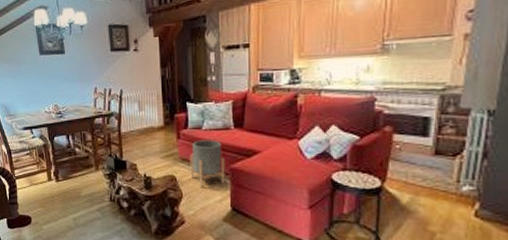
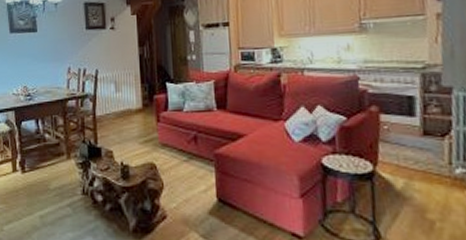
planter: present [189,140,226,187] -> none [170,123,210,176]

